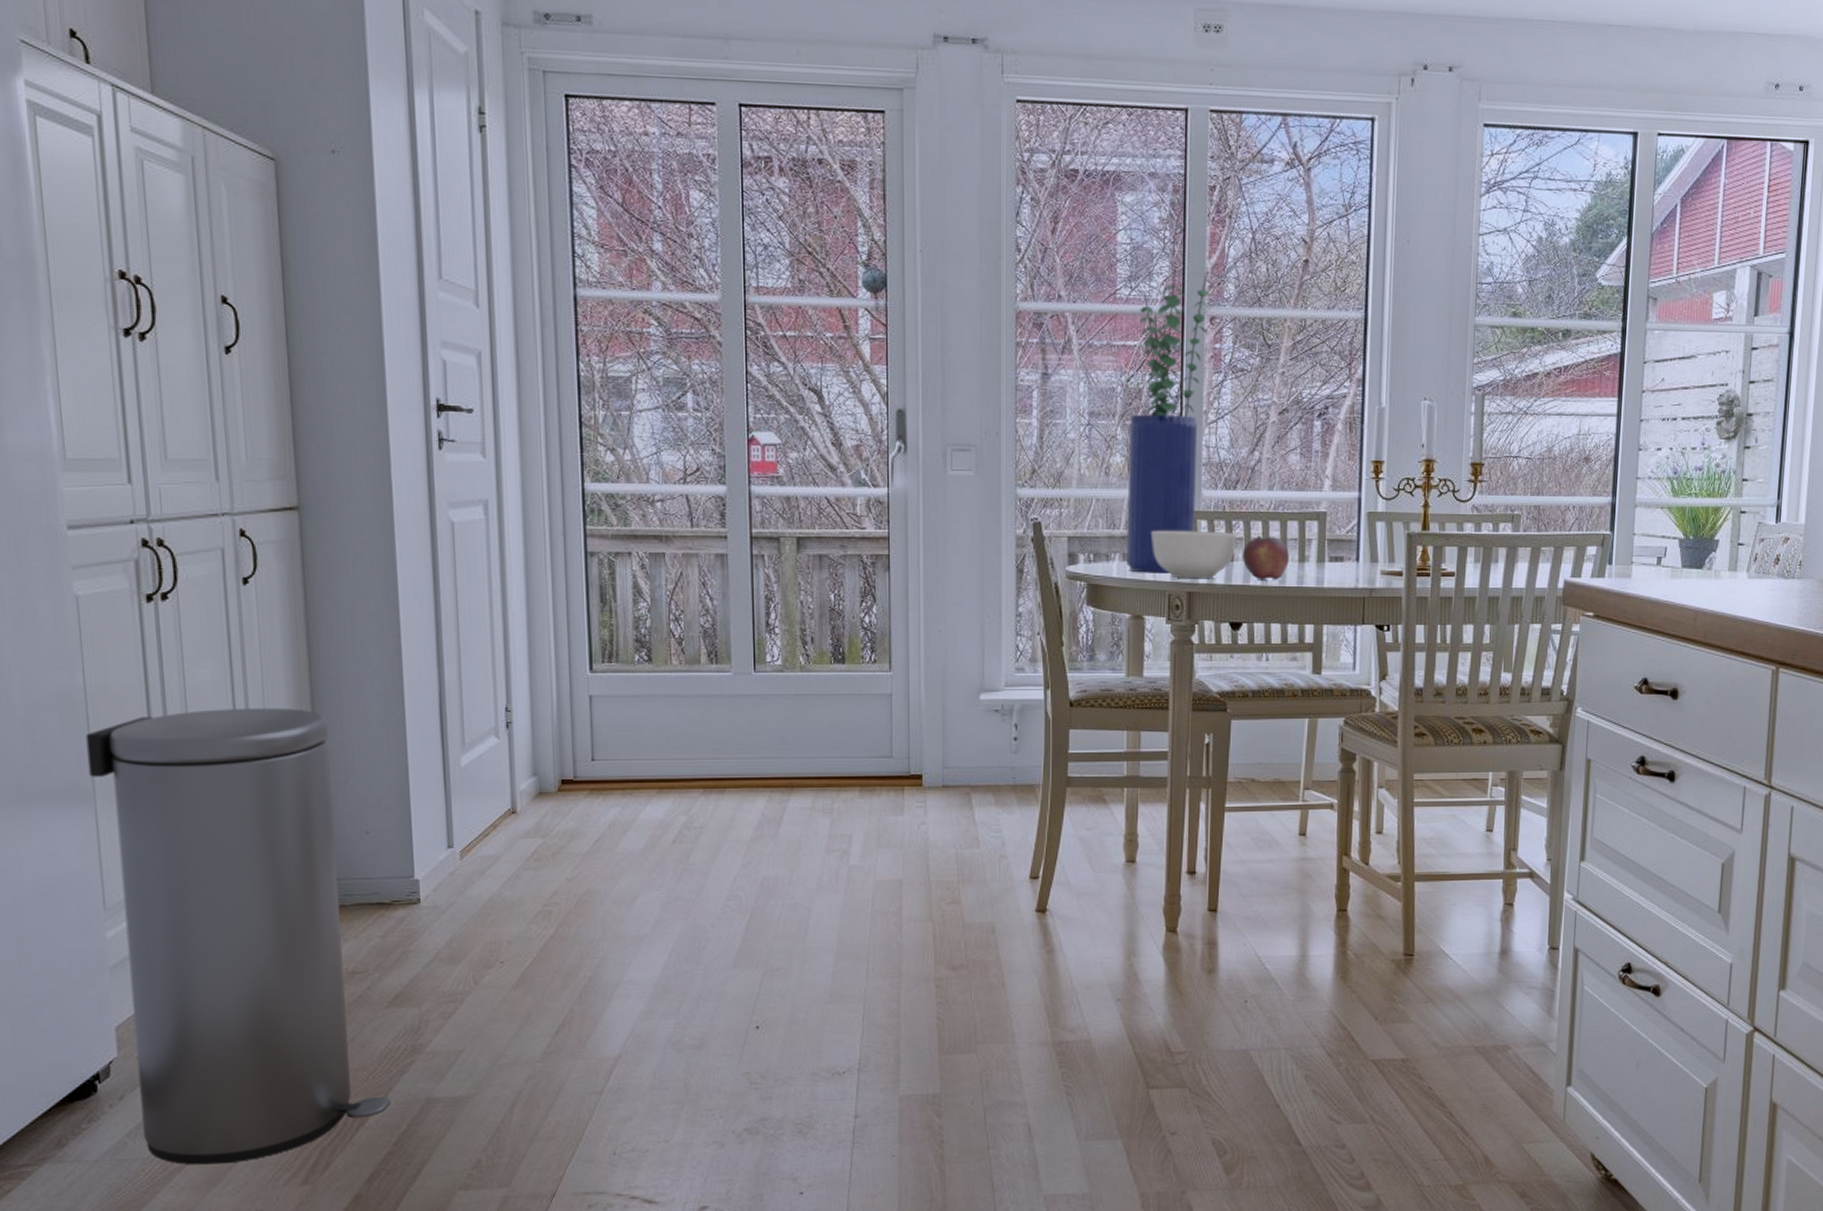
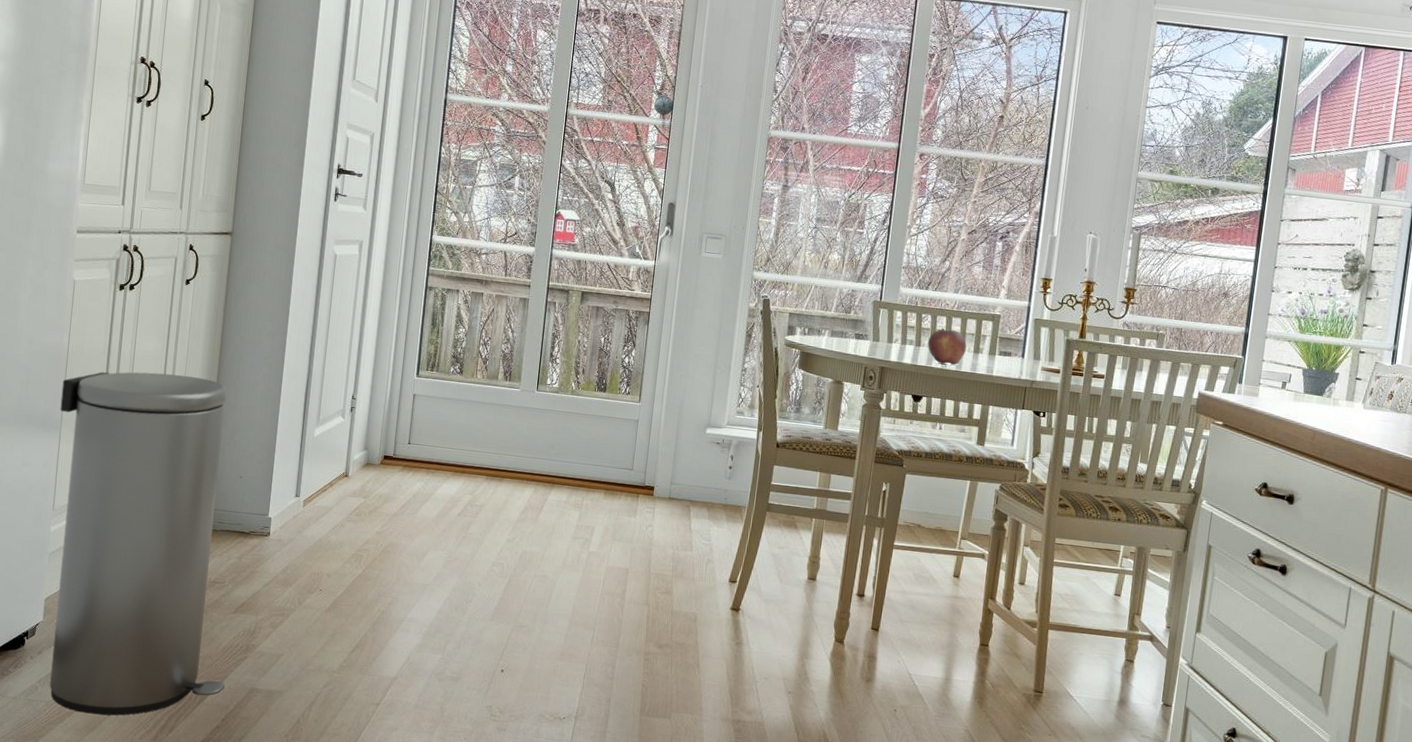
vase: present [1127,271,1209,573] -> none [834,116,922,350]
bowl: present [1150,530,1237,579] -> none [855,315,925,359]

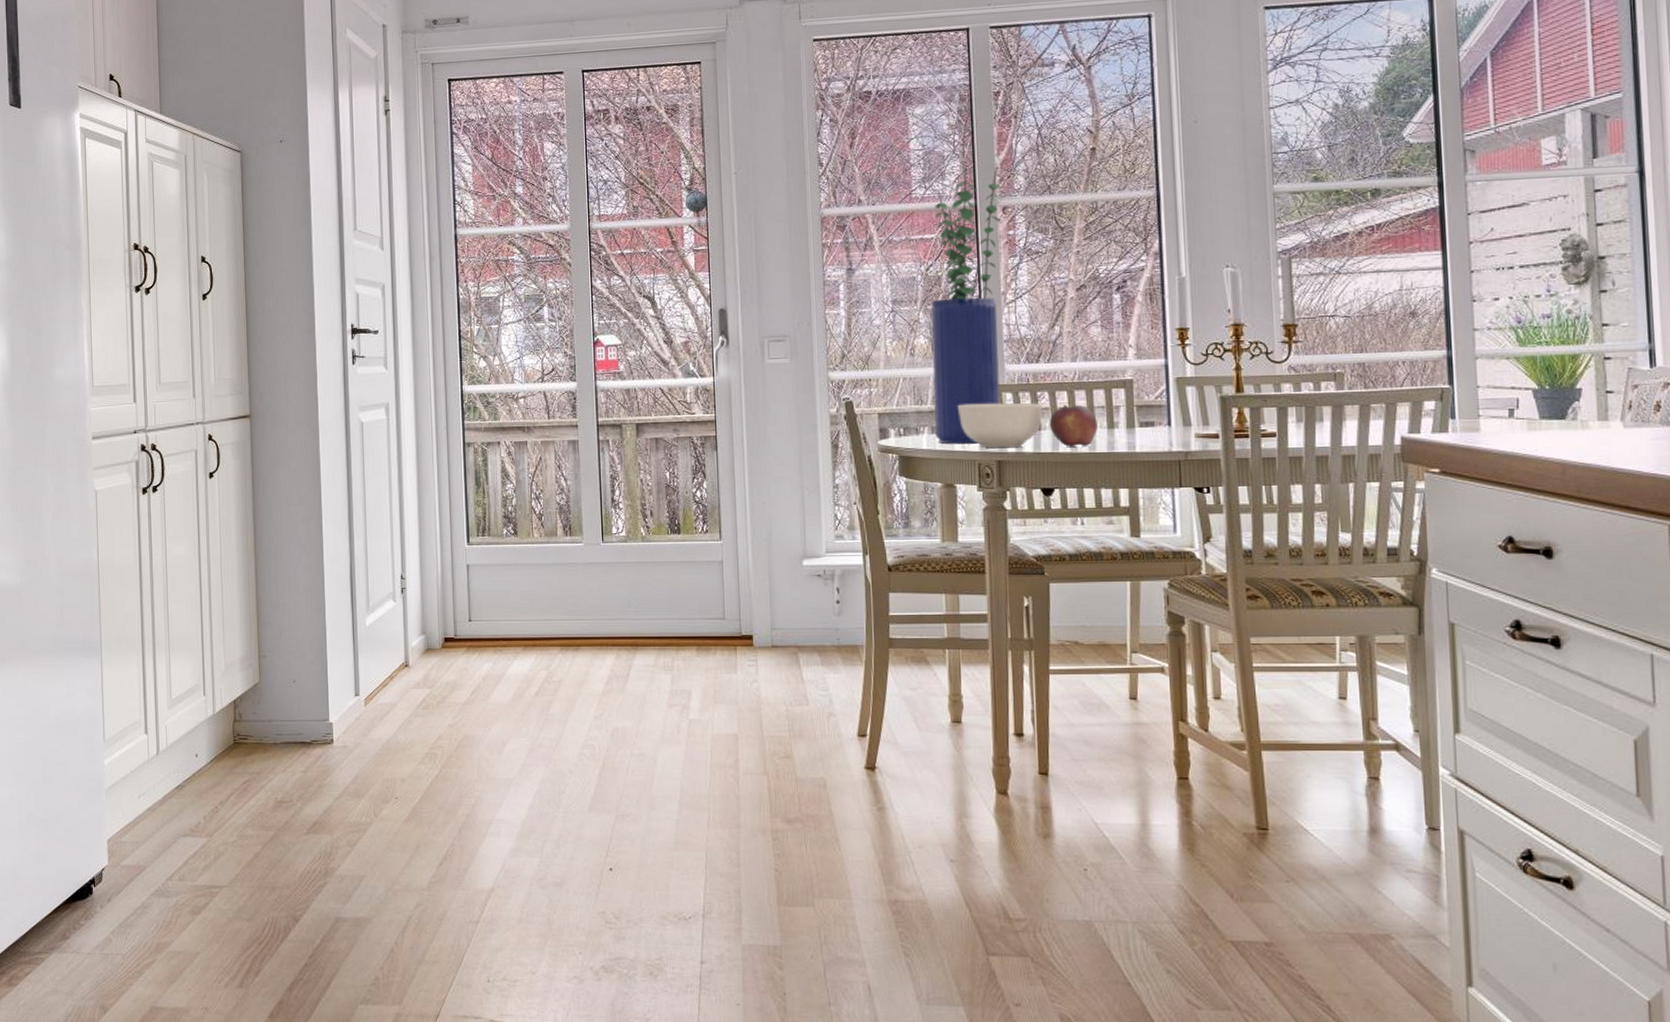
pedal bin: present [50,372,227,716] -> none [97,577,308,964]
vase: none [834,116,922,350] -> present [931,169,1001,444]
bowl: none [855,315,925,359] -> present [957,402,1043,448]

